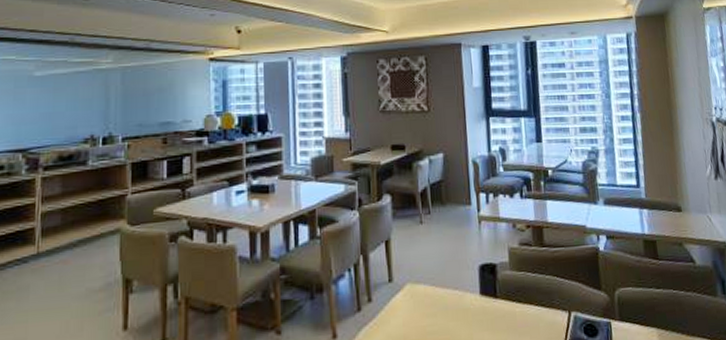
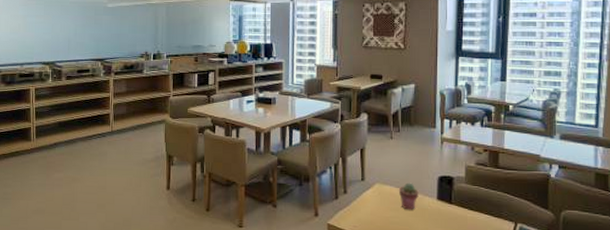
potted succulent: none [434,277,459,313] -> present [398,182,419,210]

